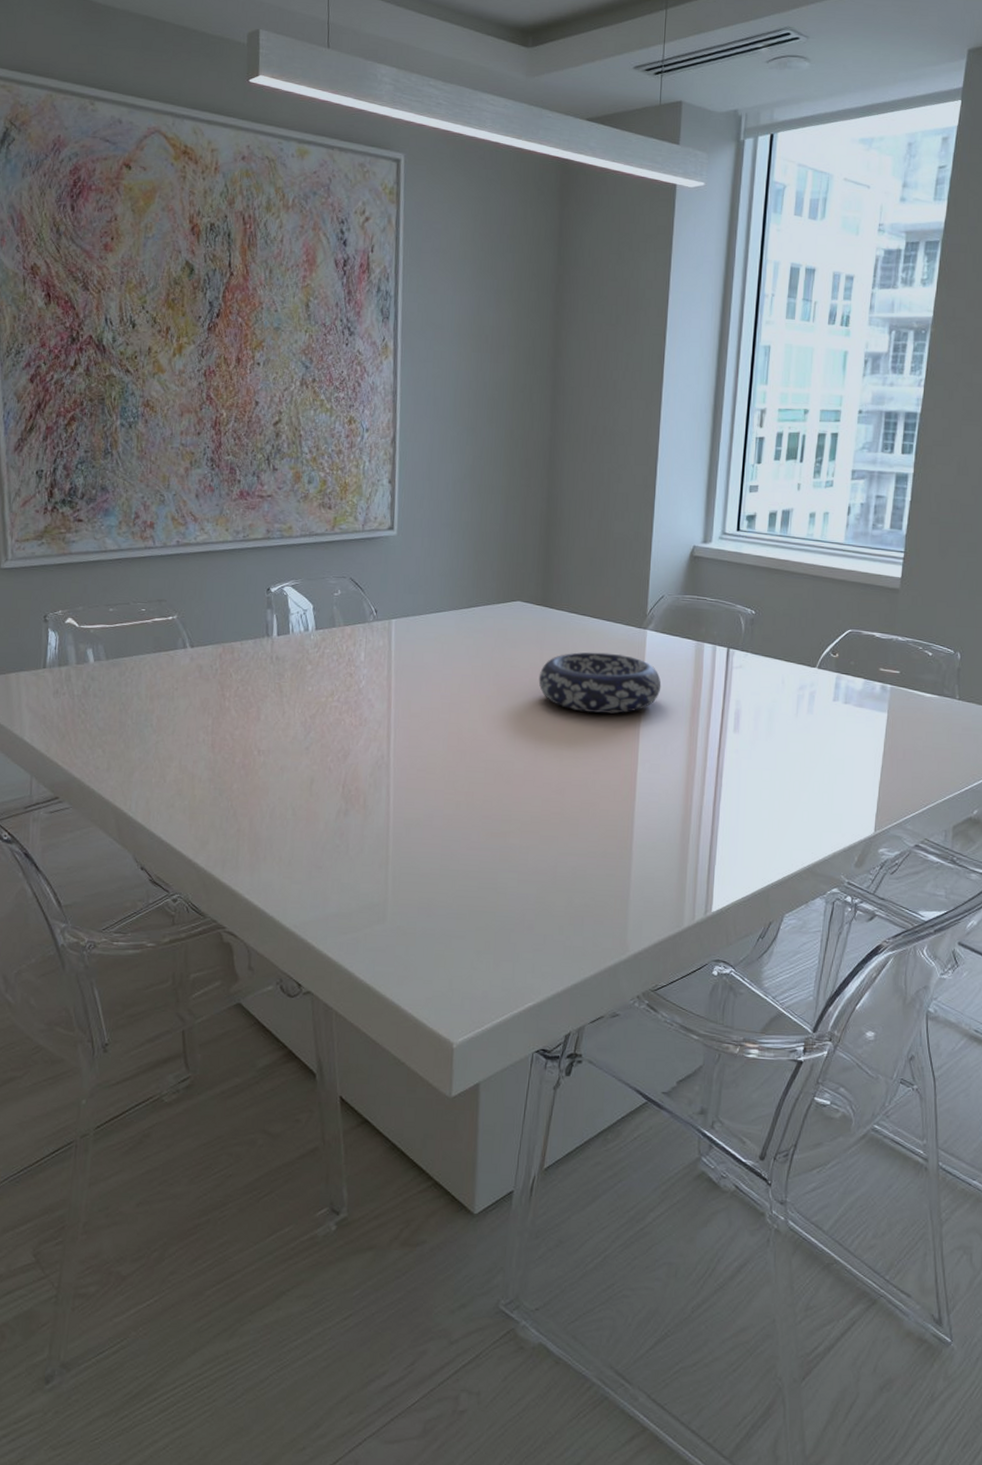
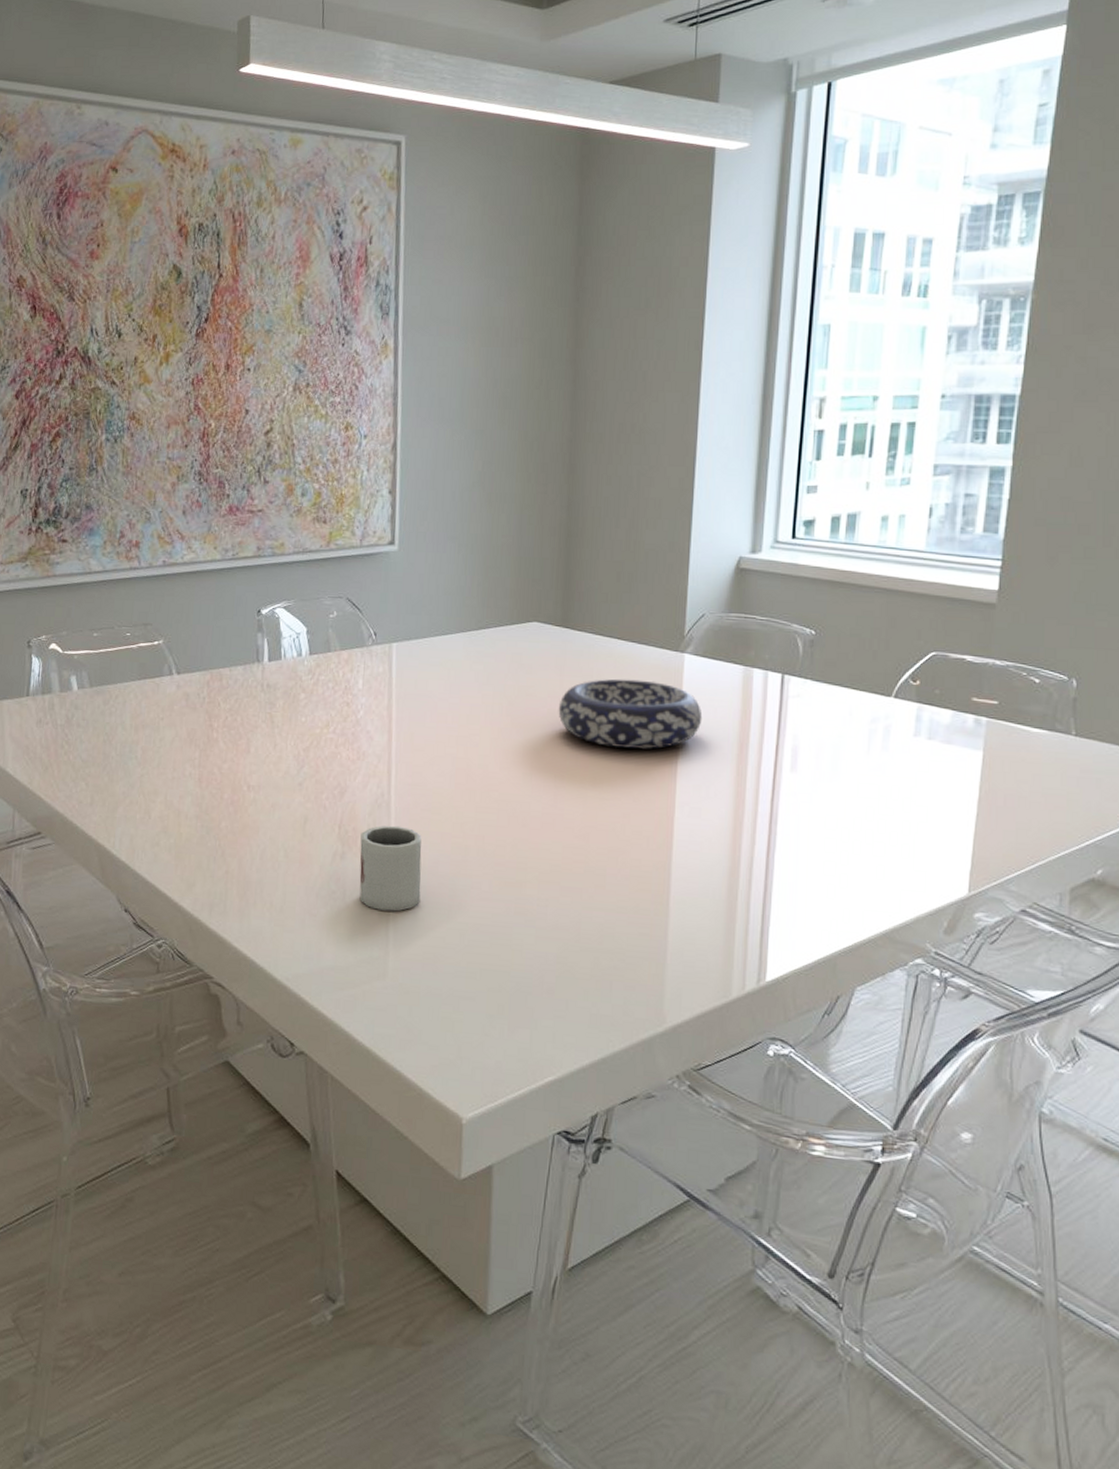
cup: none [361,784,418,862] -> present [359,825,422,912]

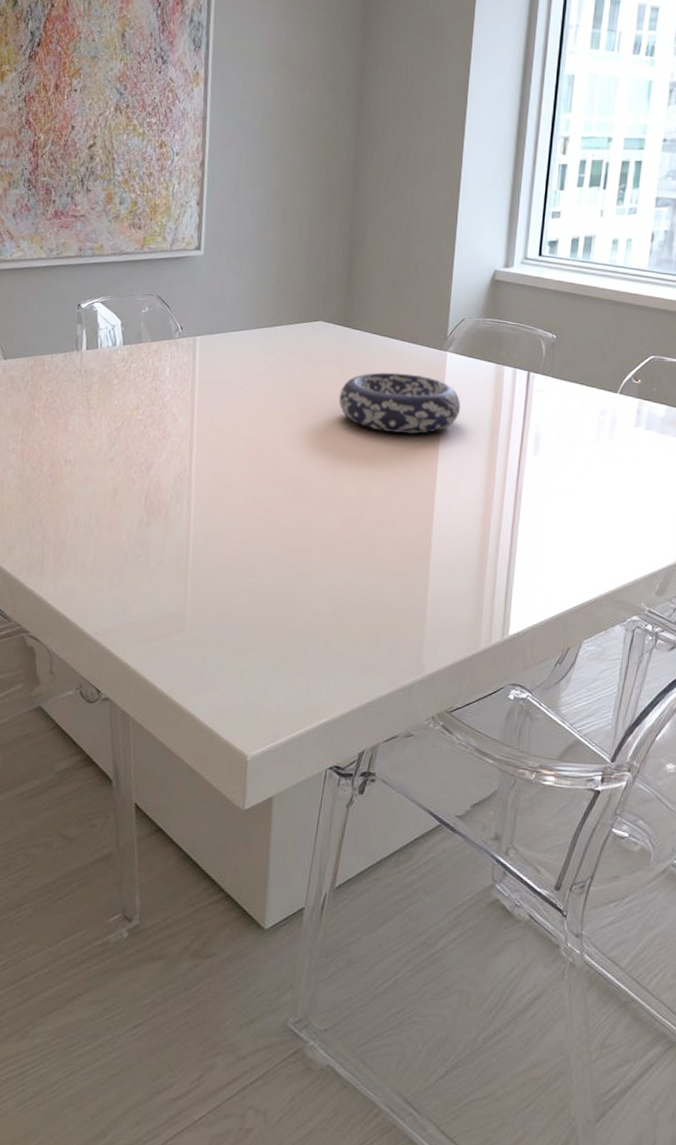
cup: present [359,825,422,912] -> none [162,497,218,574]

